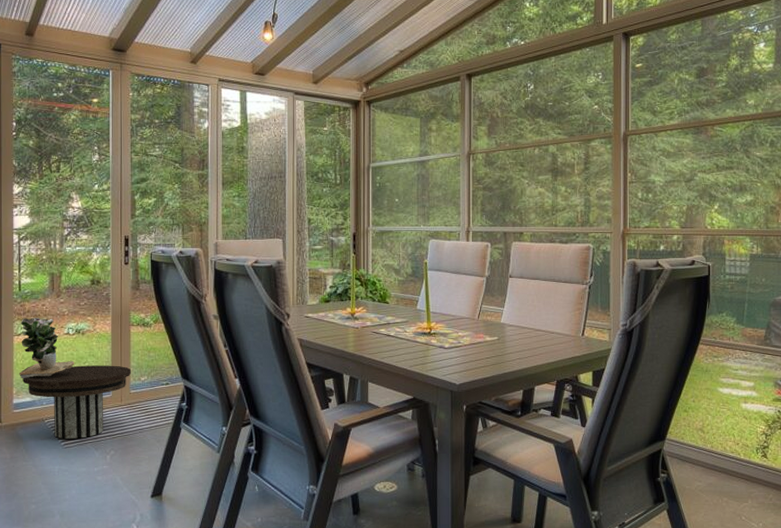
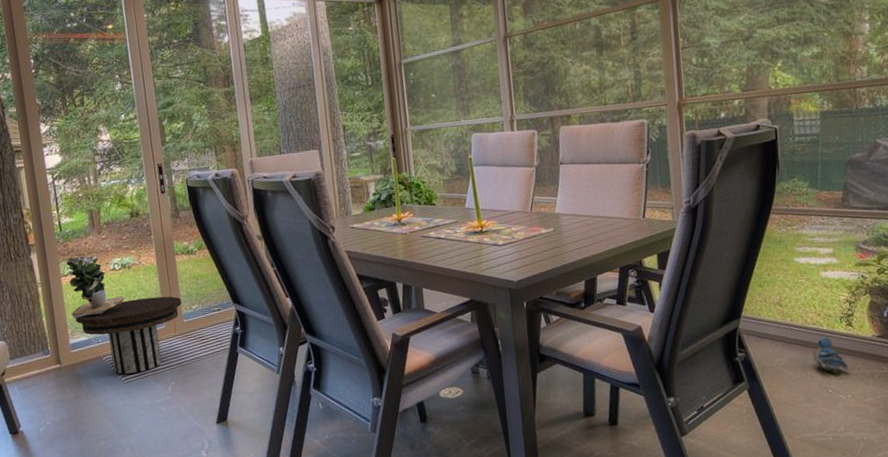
plush toy: none [730,465,763,503] -> present [813,336,850,375]

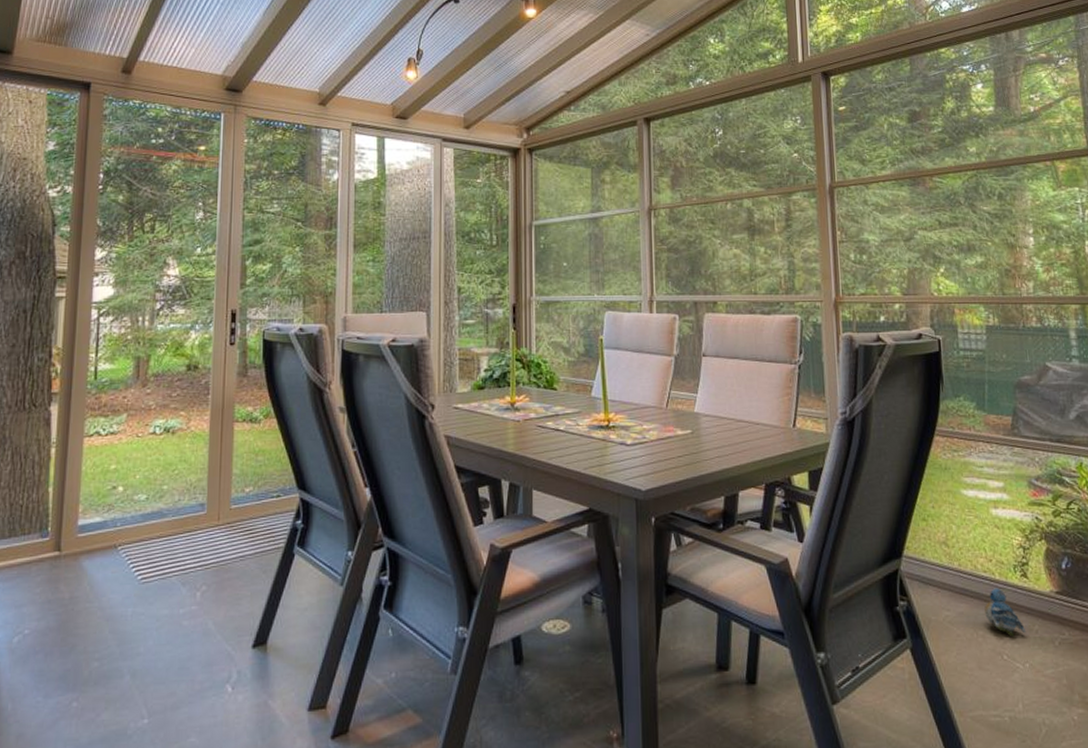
potted plant: present [66,255,125,319] -> none [88,412,161,493]
side table: present [75,296,182,374] -> none [92,473,234,571]

